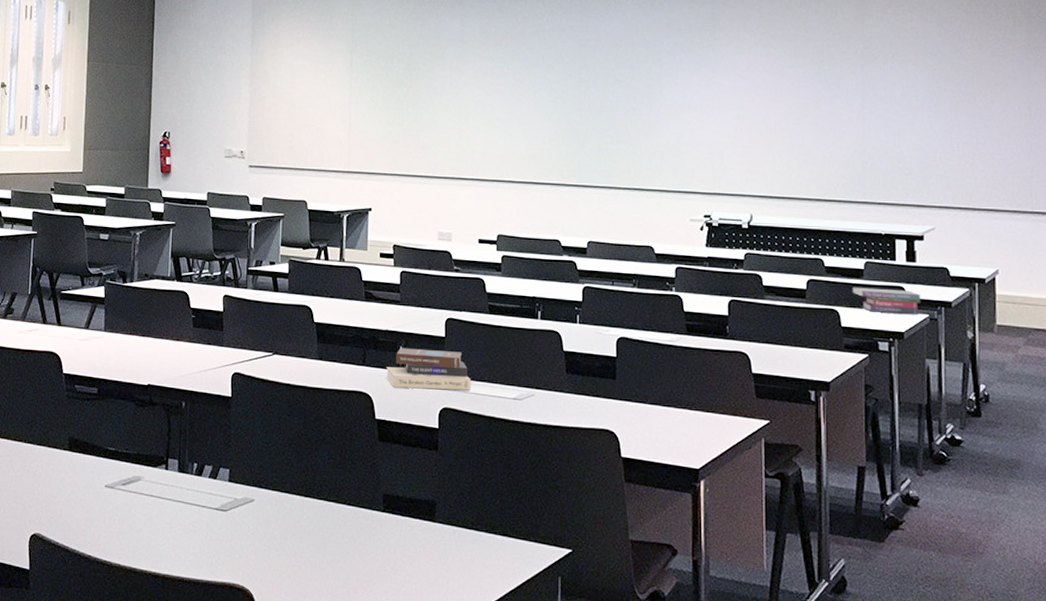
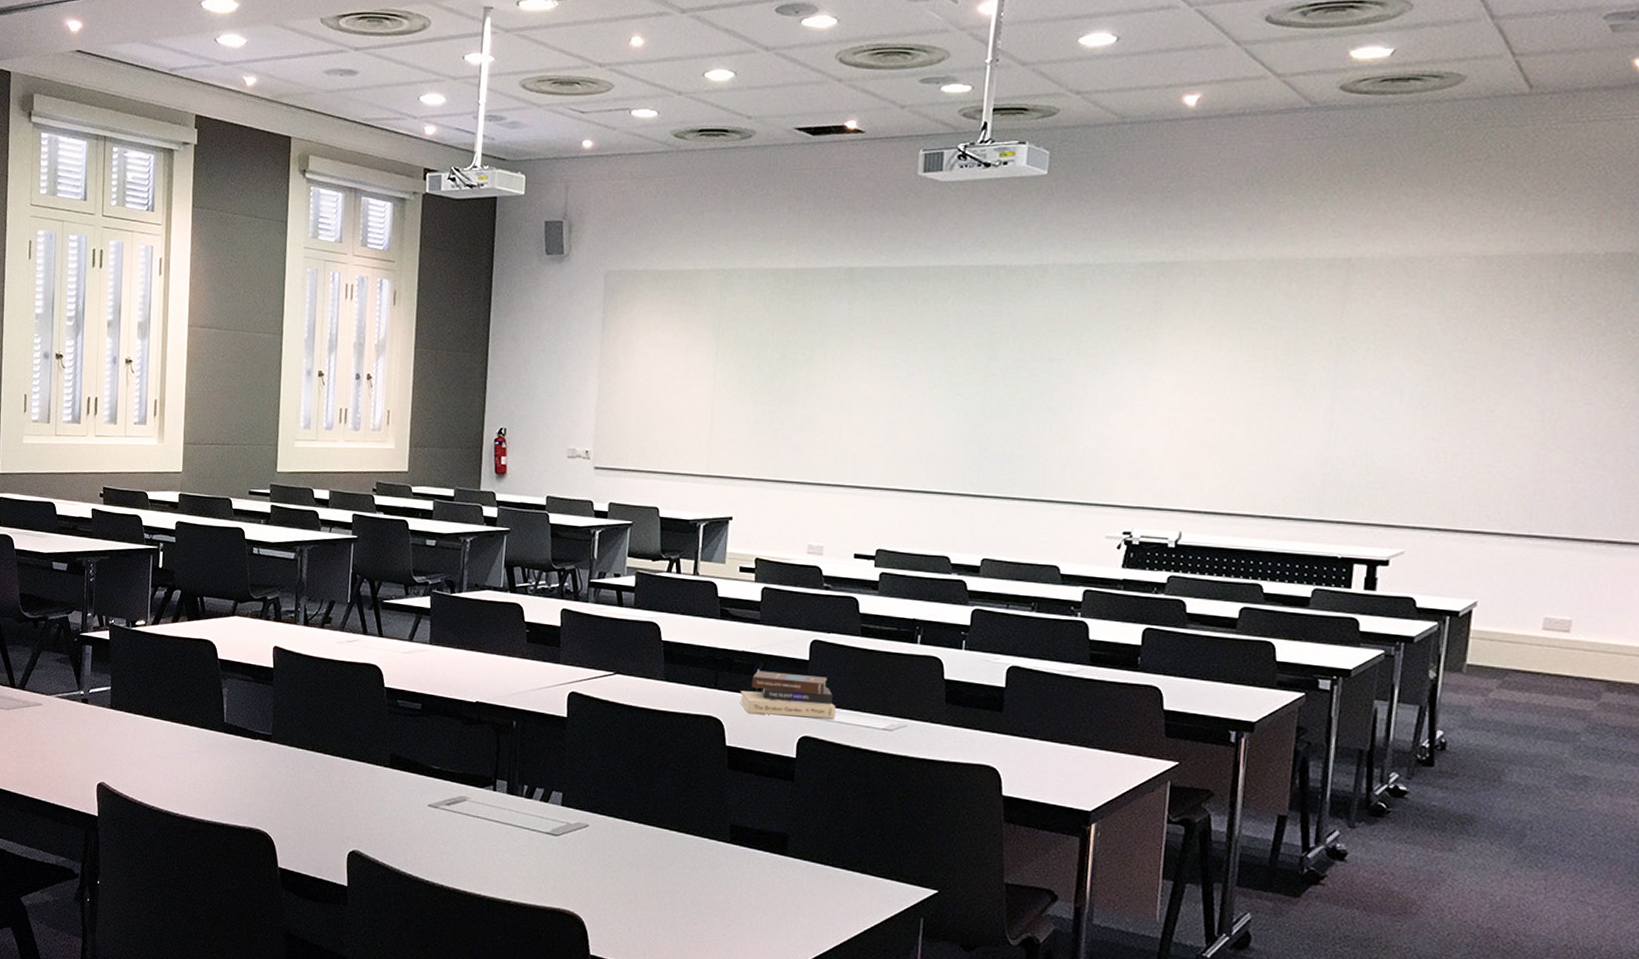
books: present [852,287,921,315] -> none [1293,617,1378,651]

